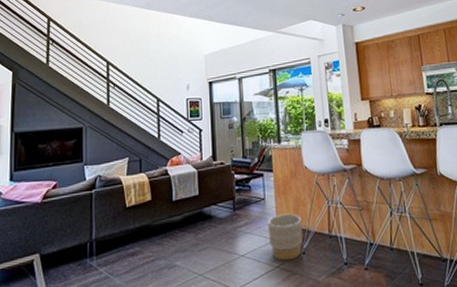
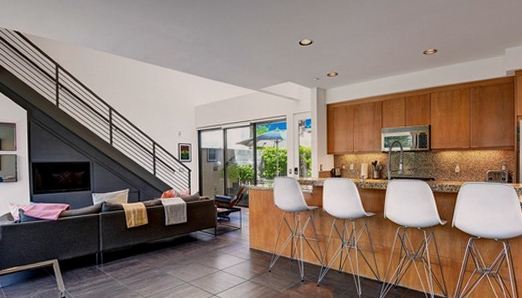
planter: present [267,213,303,261] -> none [242,241,270,276]

